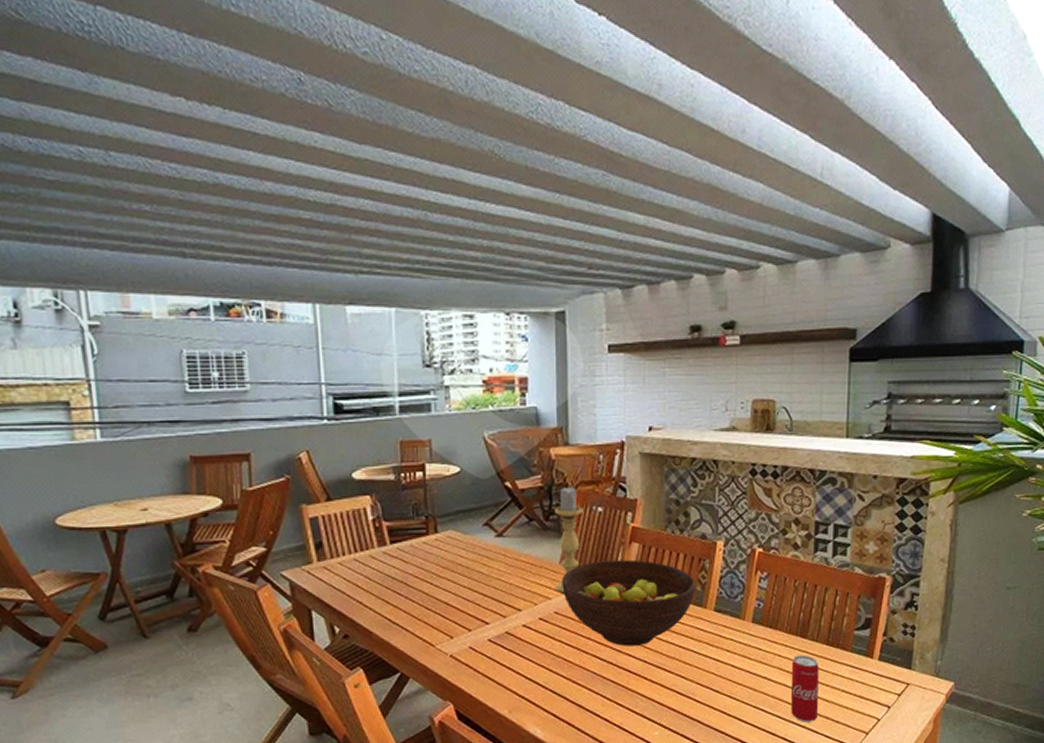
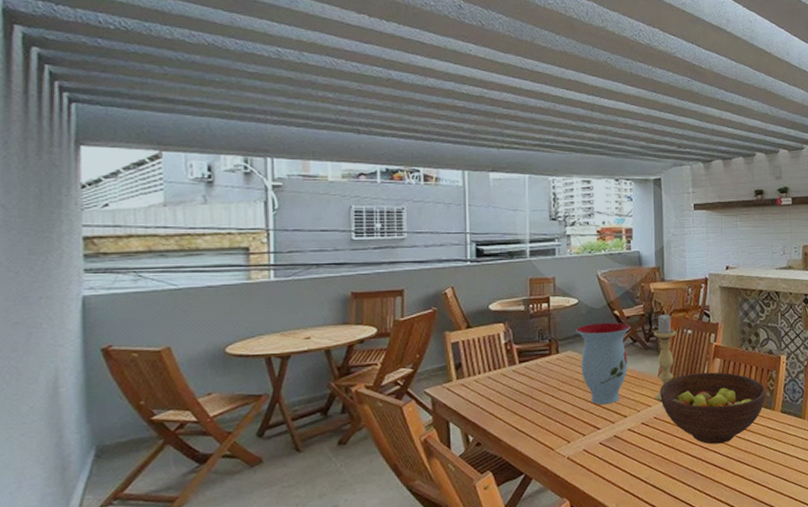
vase: none [457,496,527,596] -> present [575,322,631,405]

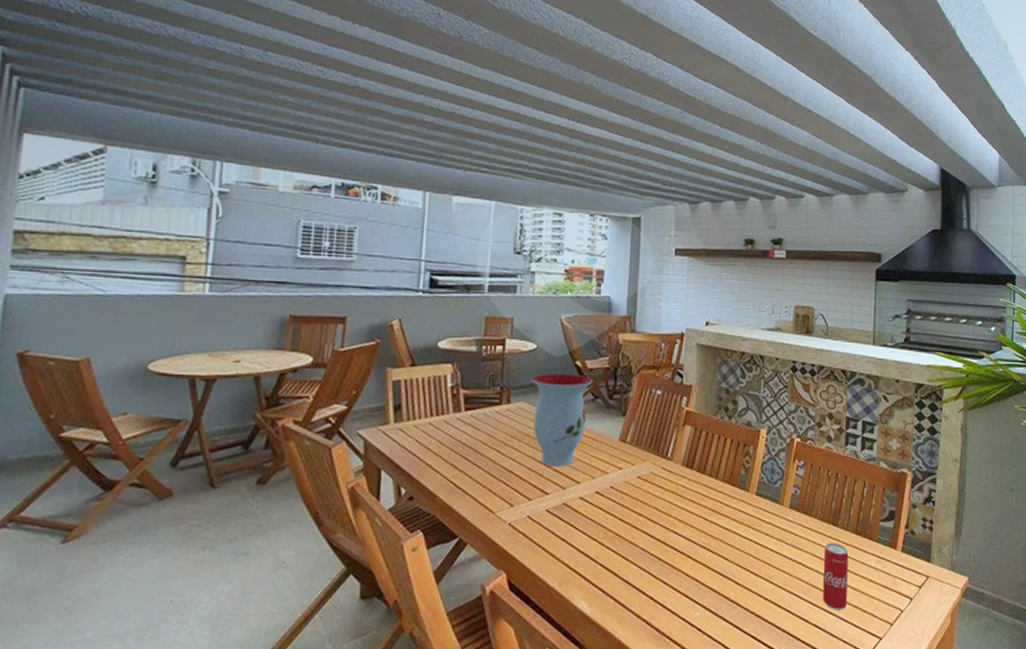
candle holder: present [654,313,676,401] -> none [613,369,643,468]
fruit bowl: present [660,372,766,445] -> none [619,440,740,524]

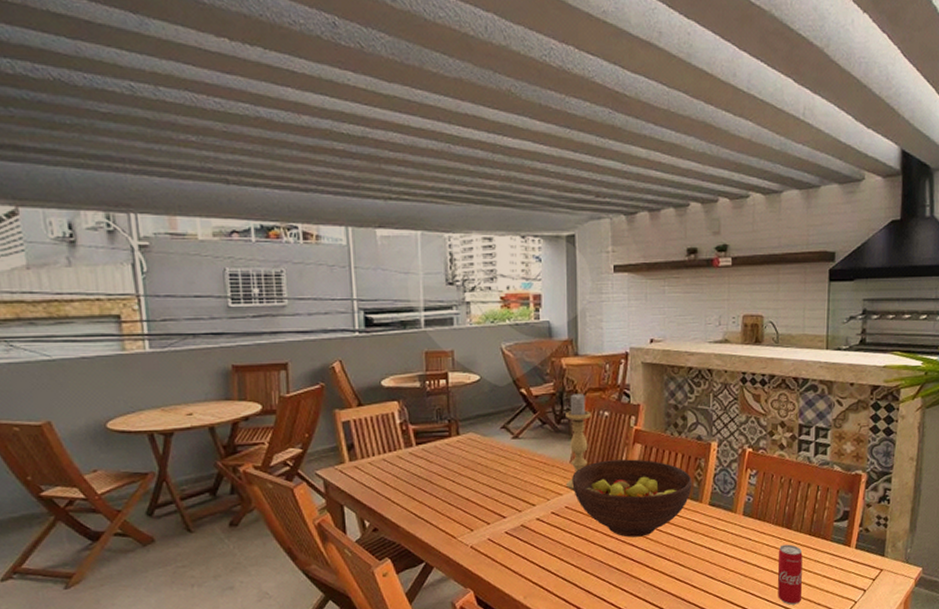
vase: present [530,373,594,467] -> none [477,401,540,492]
candle holder: none [613,369,643,468] -> present [566,392,591,489]
fruit bowl: none [619,440,740,524] -> present [572,459,692,538]

